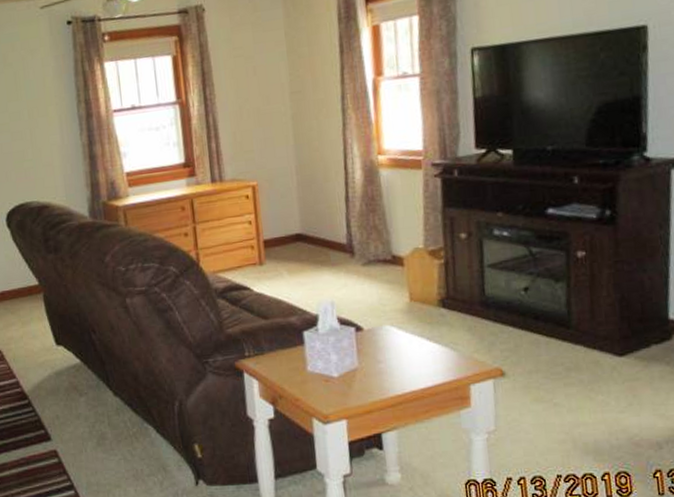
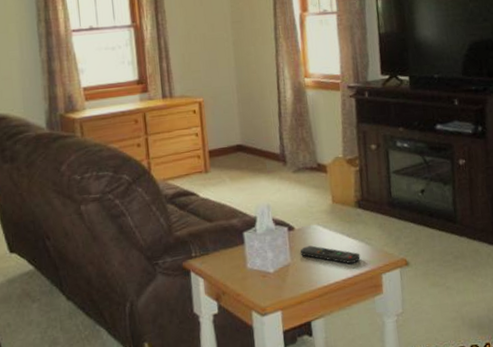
remote control: none [369,349,444,372] -> present [300,245,361,264]

